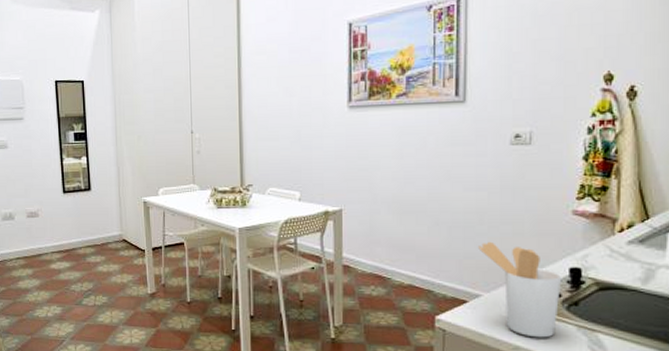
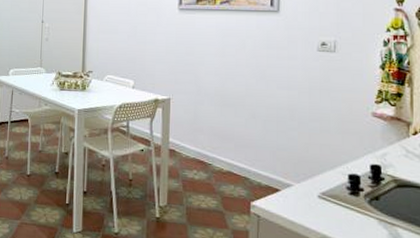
utensil holder: present [478,241,561,338] -> none [290,136,363,229]

